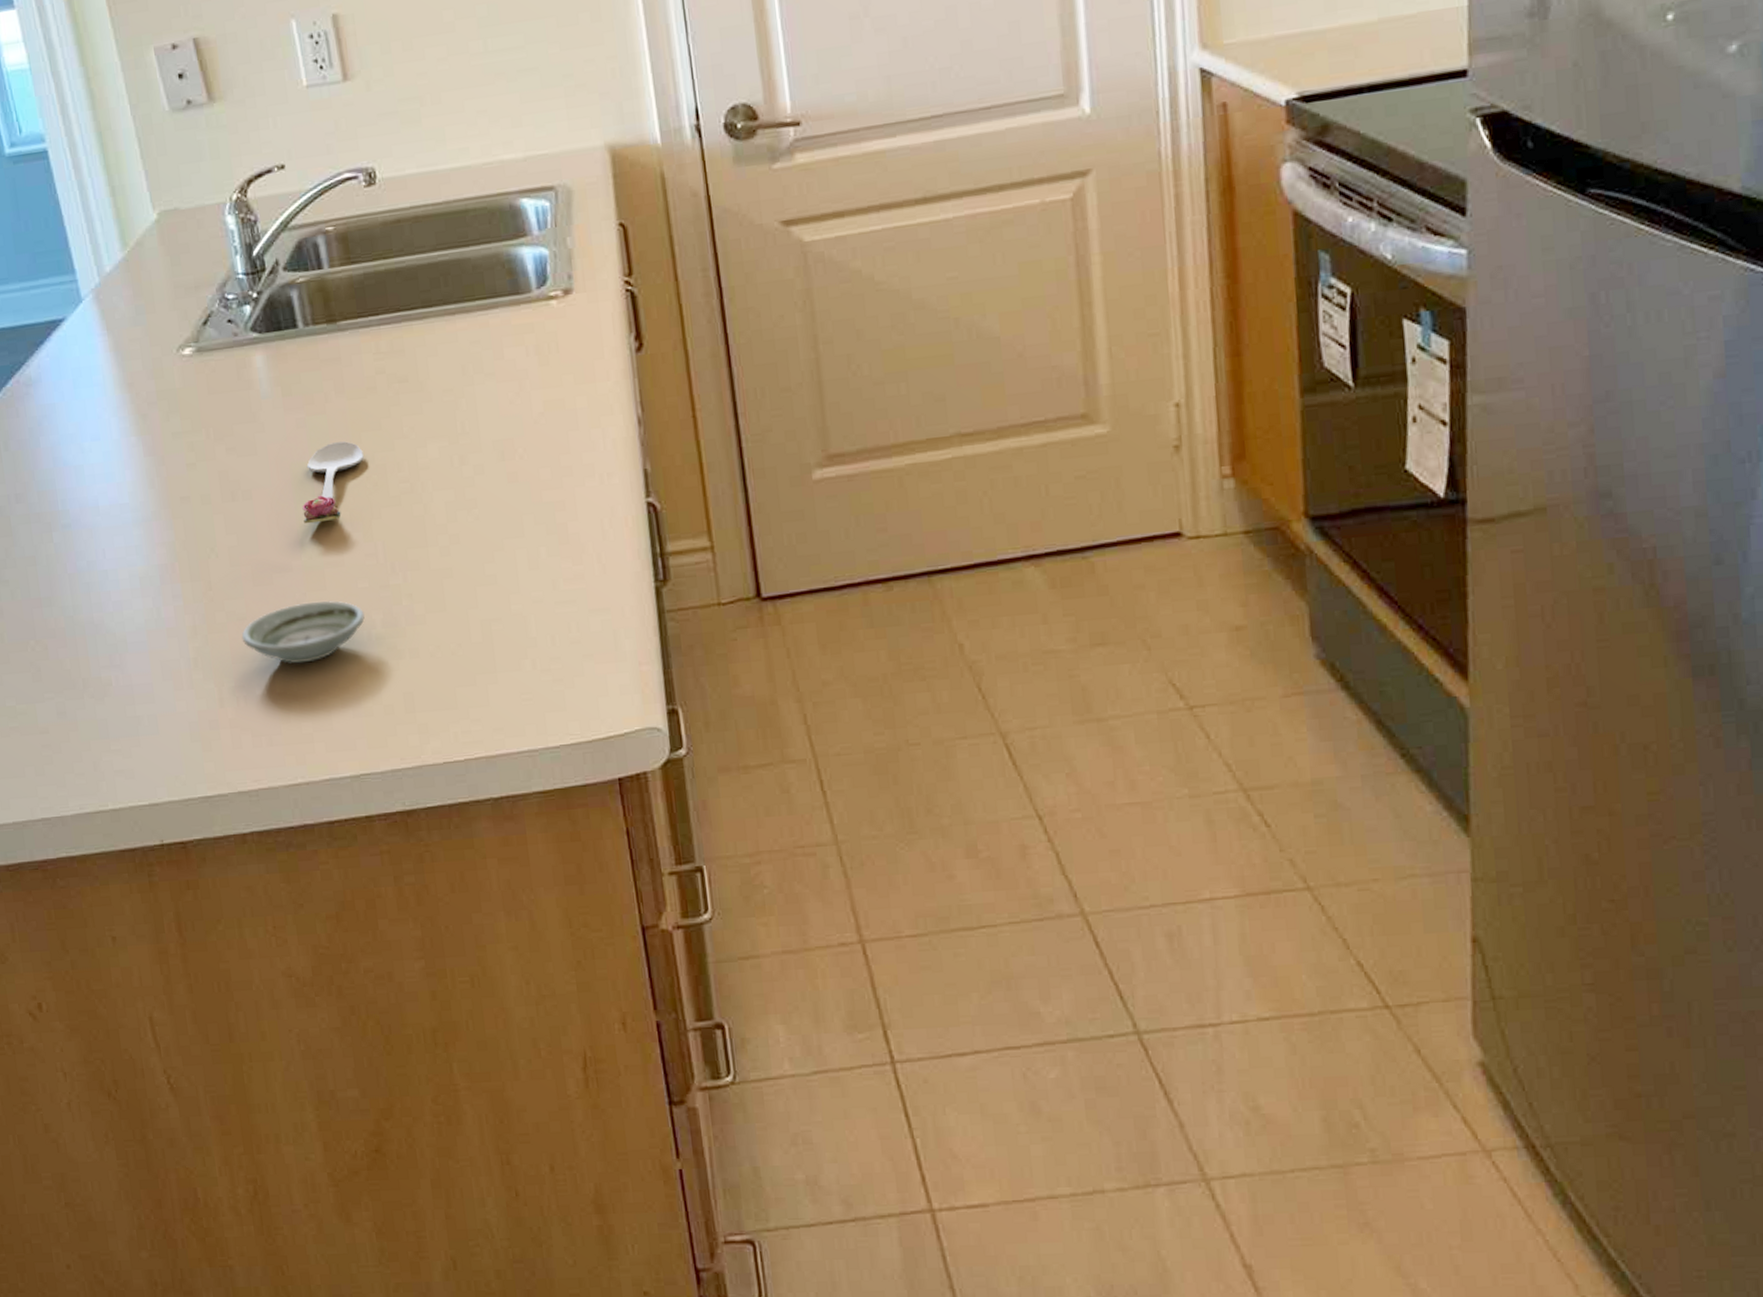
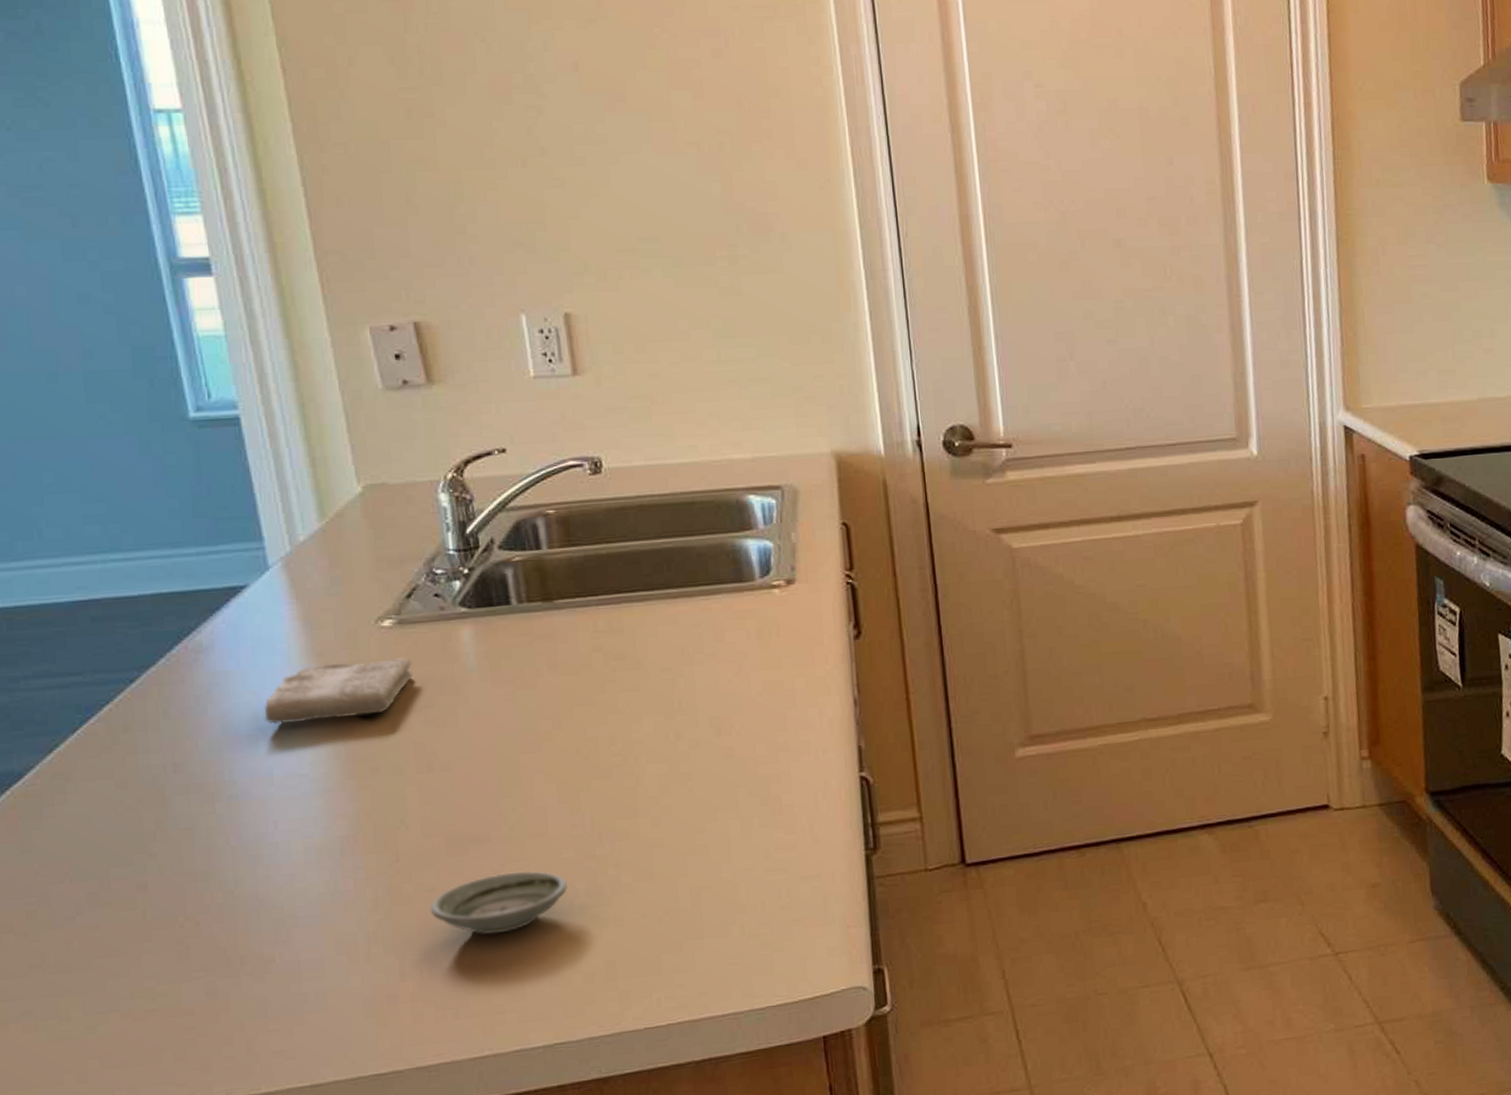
washcloth: none [87,386,213,455] -> present [264,658,413,724]
spoon: present [302,441,364,524] -> none [505,715,575,796]

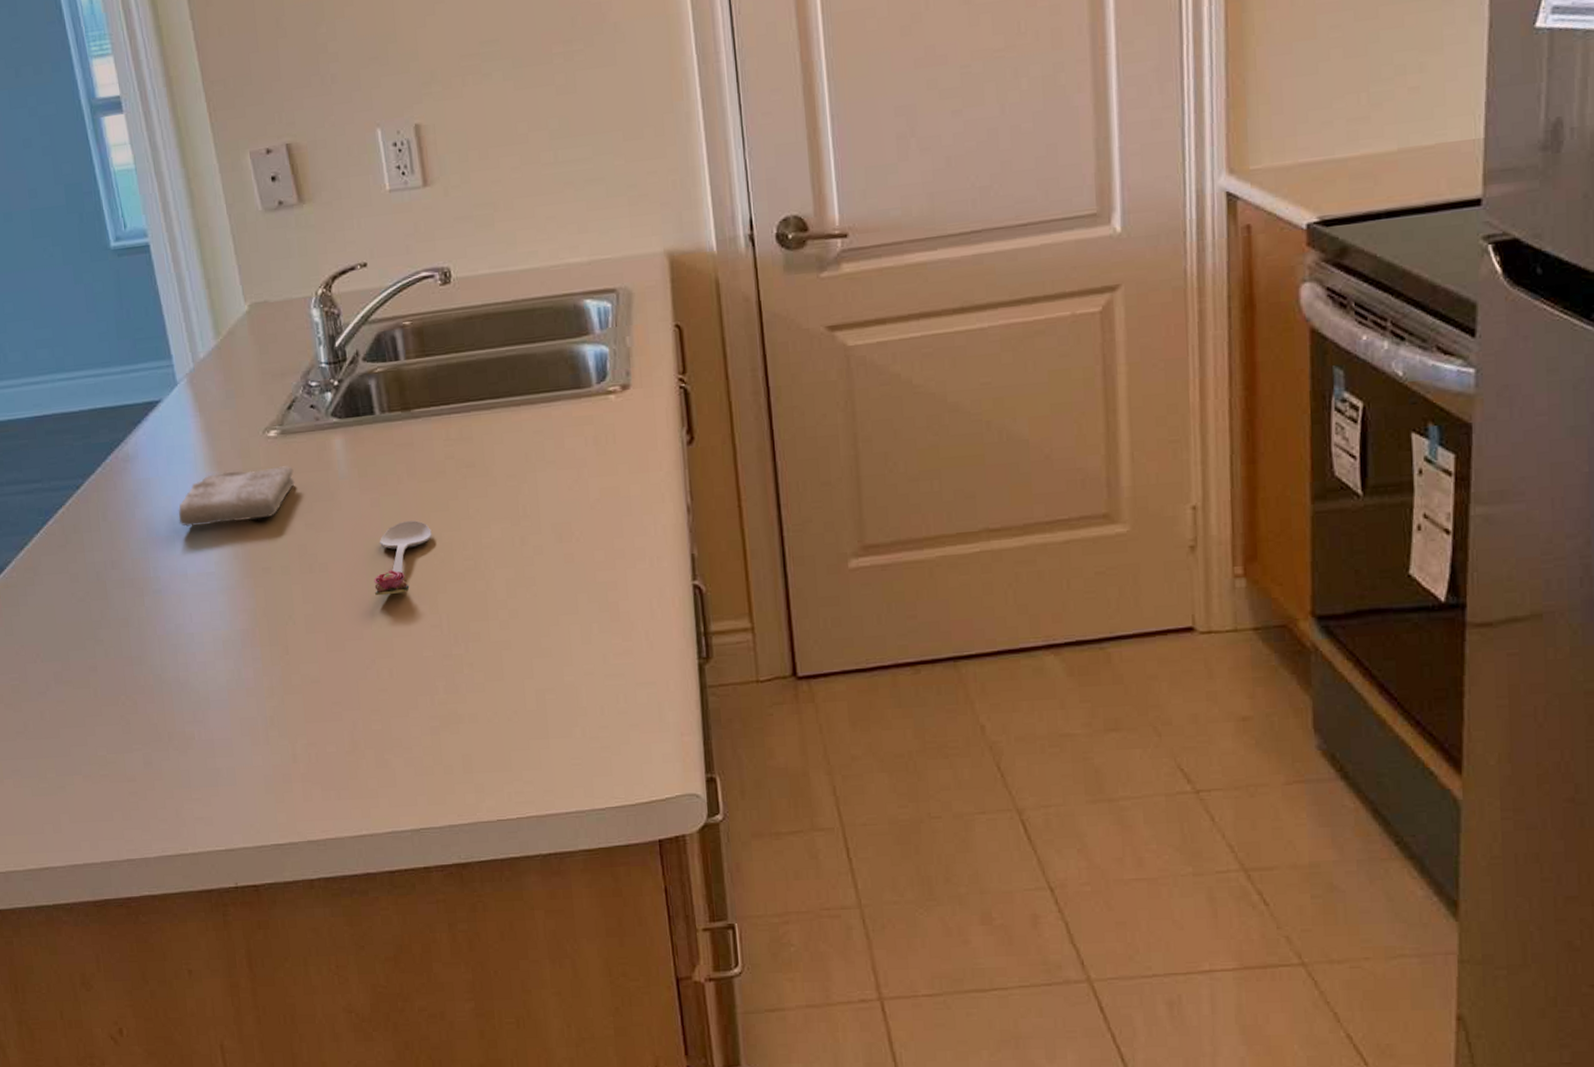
saucer: present [430,870,567,935] -> none [315,667,429,725]
spoon: none [505,715,575,796] -> present [374,520,432,596]

